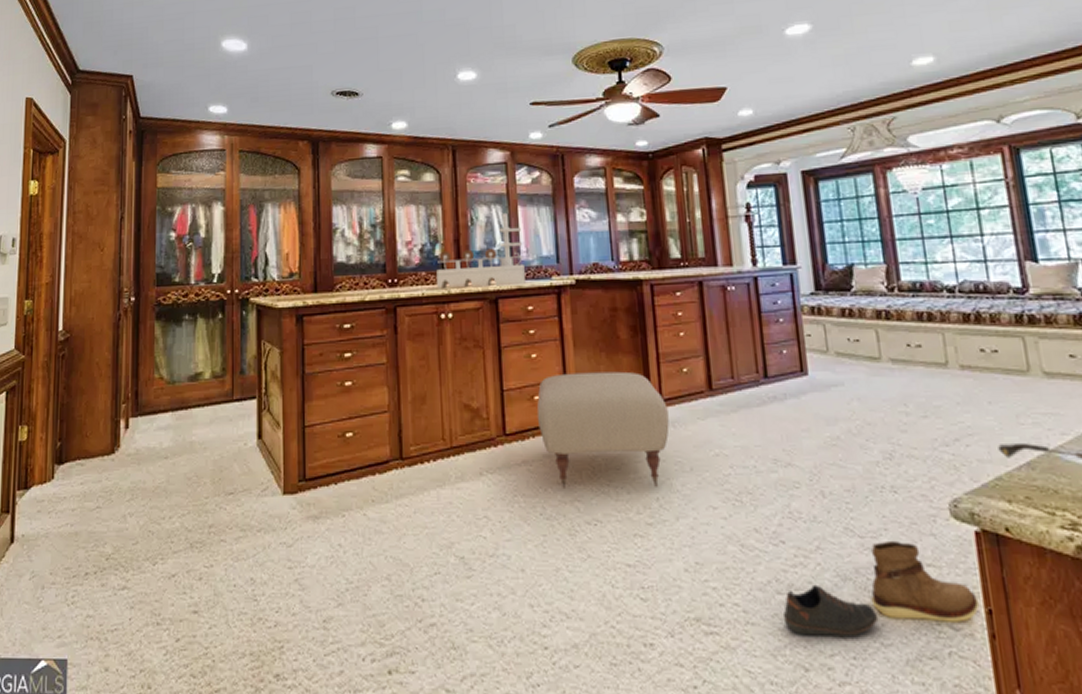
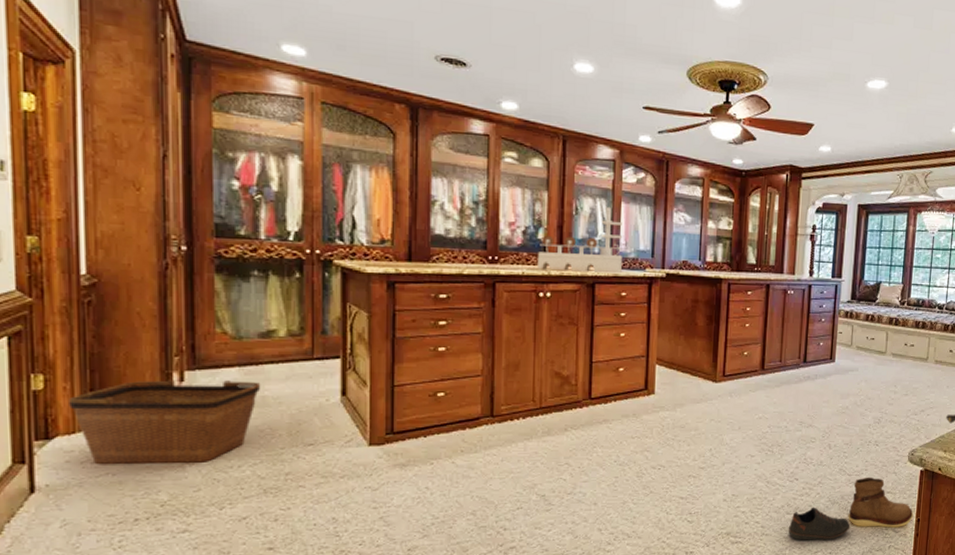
bicycle basket: none [43,426,190,514] -> present [69,380,261,464]
ottoman: present [536,371,669,490] -> none [619,351,728,443]

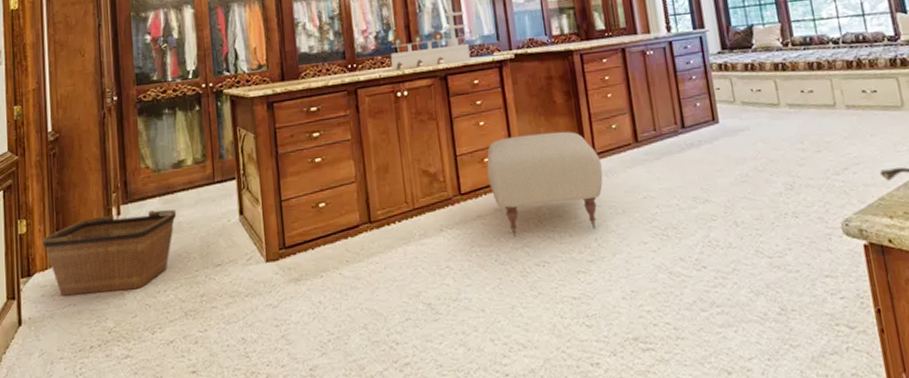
ottoman: none [619,351,728,443] -> present [487,131,603,238]
shoe: present [788,507,851,541] -> none [707,300,787,345]
boot: present [848,477,914,528] -> none [779,258,870,324]

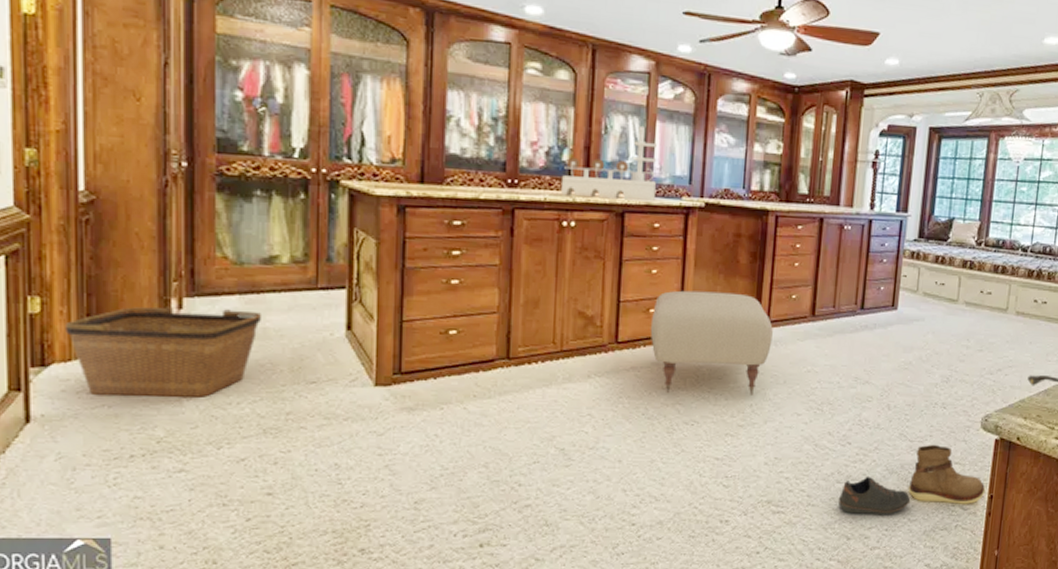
shoe: none [707,300,787,345] -> present [838,476,911,515]
boot: none [779,258,870,324] -> present [908,444,986,504]

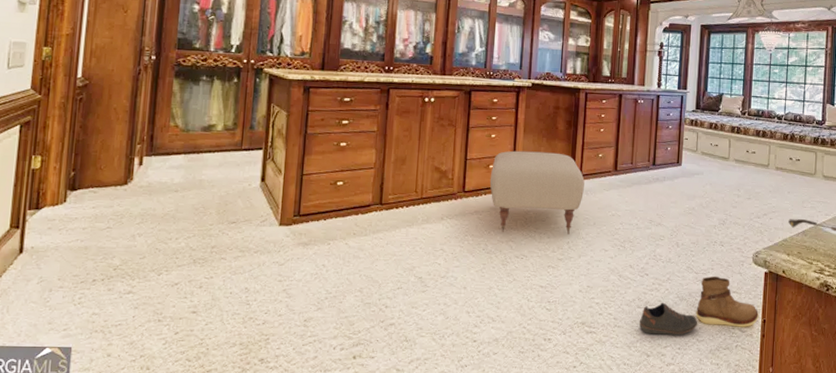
bicycle basket: present [65,307,262,397] -> none [56,164,200,234]
jewelry display stand: present [561,125,657,202] -> none [425,26,496,83]

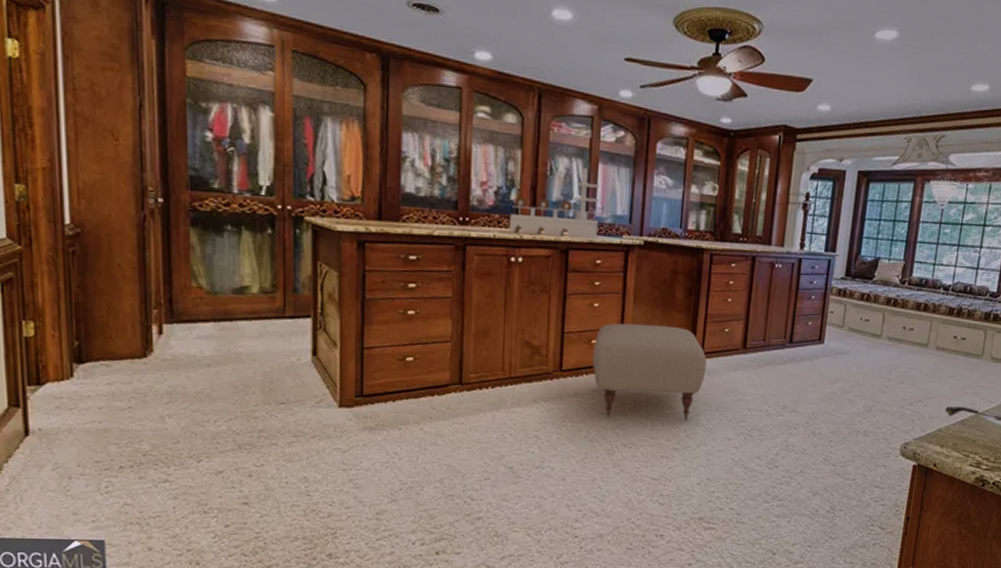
jewelry display stand: none [425,26,496,83] -> present [509,167,599,240]
shoe: present [639,302,698,336] -> none [765,496,833,533]
boot: present [695,276,759,327] -> none [830,468,903,524]

